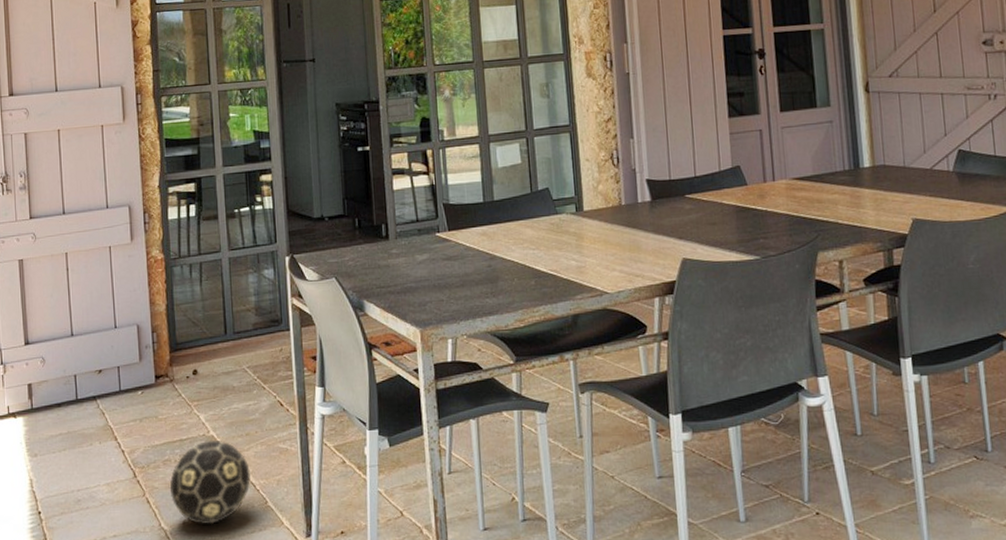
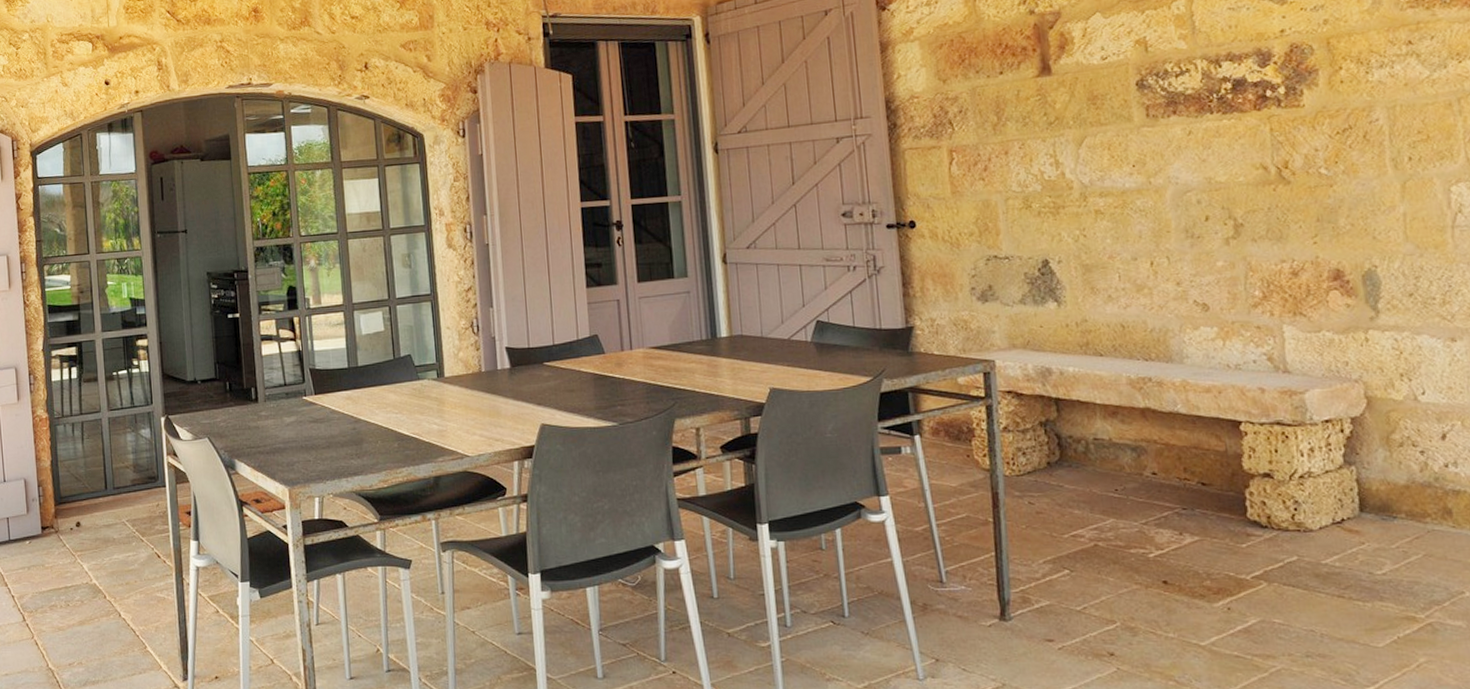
decorative ball: present [169,441,251,524] -> none [56,589,131,666]

